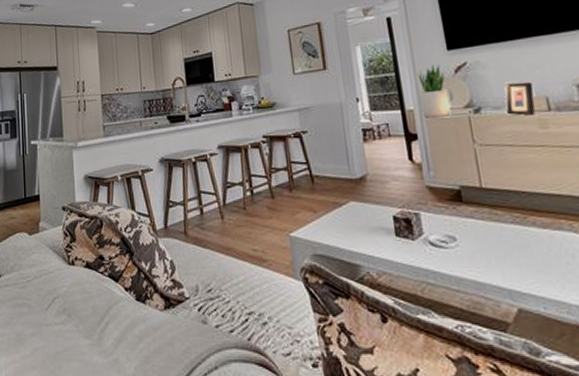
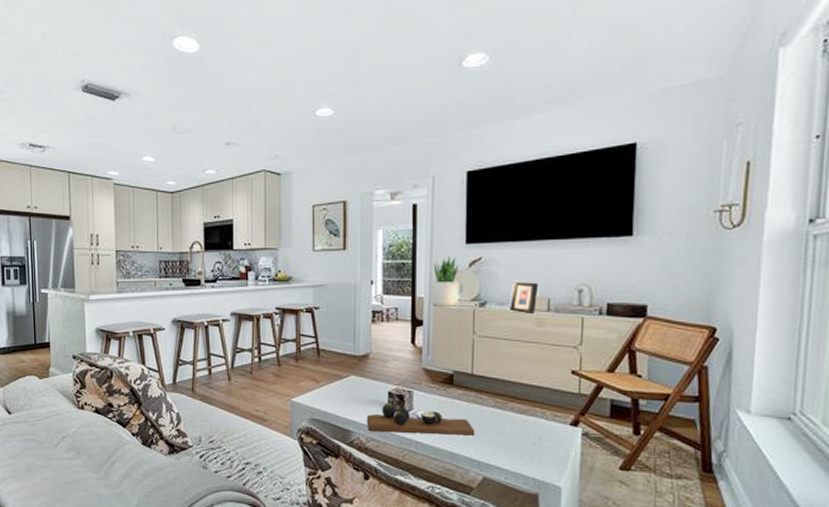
decorative tray: none [373,228,499,263] -> present [366,402,475,436]

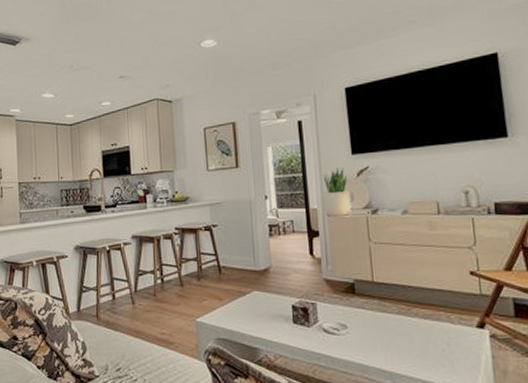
decorative tray: present [366,402,475,436] -> none [272,316,383,347]
picture frame: present [509,282,539,314] -> none [400,187,427,218]

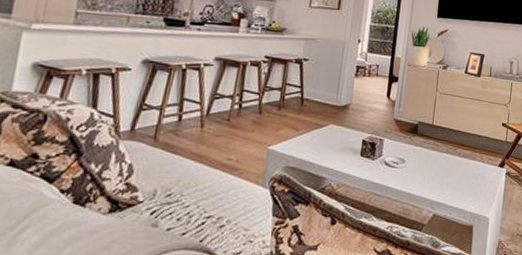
picture frame: none [400,187,427,218] -> present [464,51,485,77]

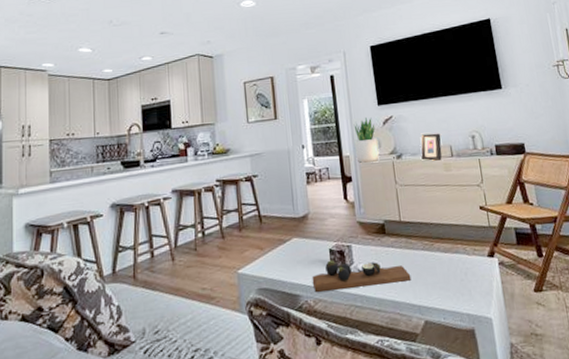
decorative tray: none [339,150,431,178] -> present [311,260,412,292]

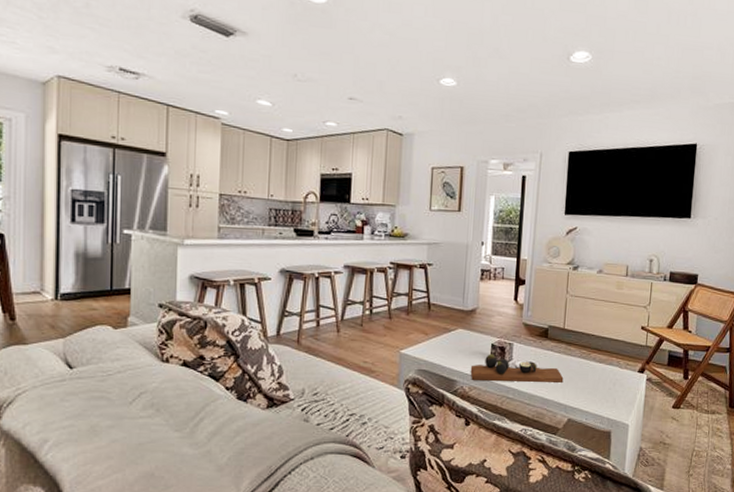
planter: present [353,117,379,164] -> none [533,225,558,270]
picture frame: present [421,133,442,161] -> none [597,250,621,278]

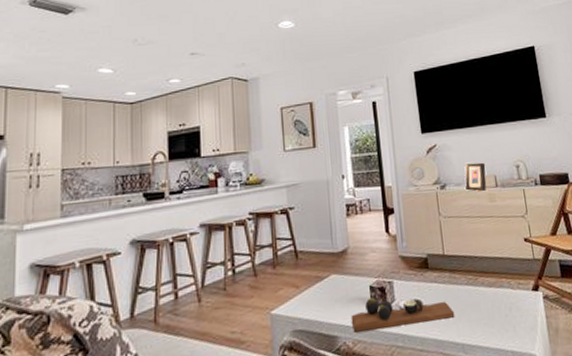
picture frame: none [597,250,621,278] -> present [465,162,486,191]

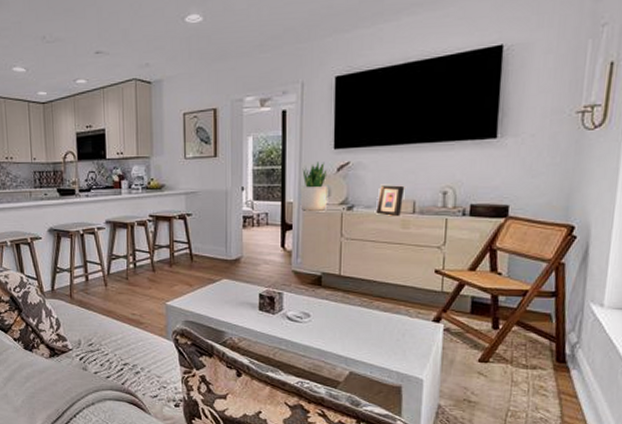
decorative tray: present [350,297,455,332] -> none [238,304,342,333]
planter: none [396,146,423,195] -> present [300,162,327,212]

